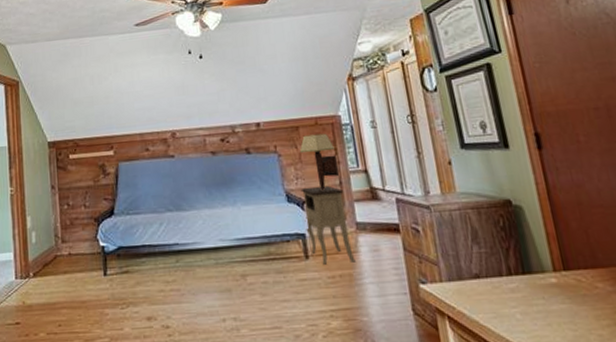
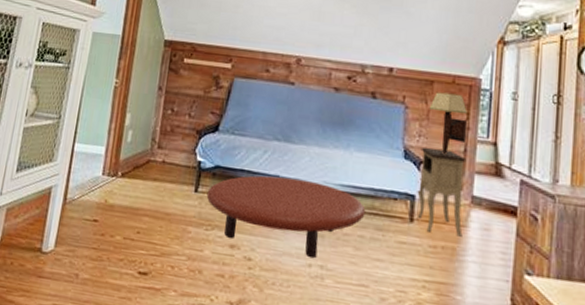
coffee table: none [115,241,264,313] -> present [206,175,366,259]

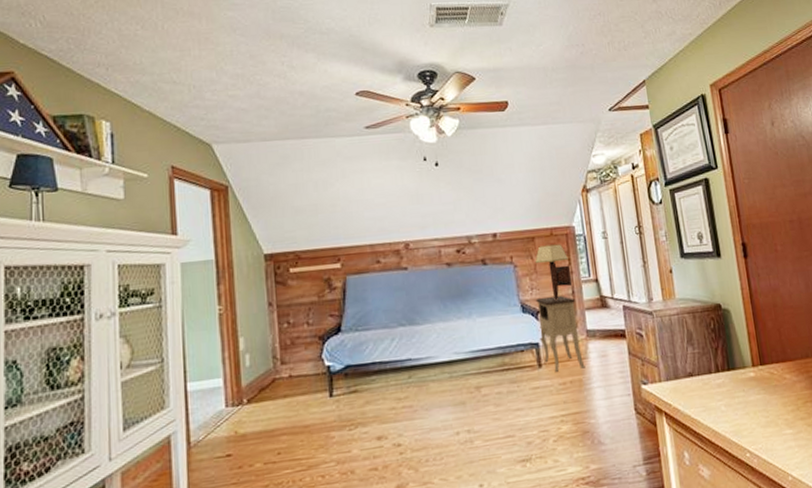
coffee table: present [206,175,366,259] -> none [342,354,499,432]

